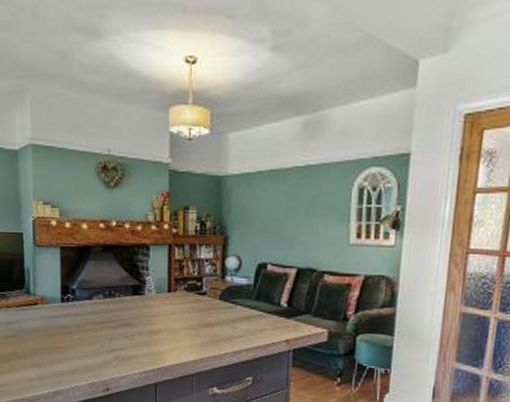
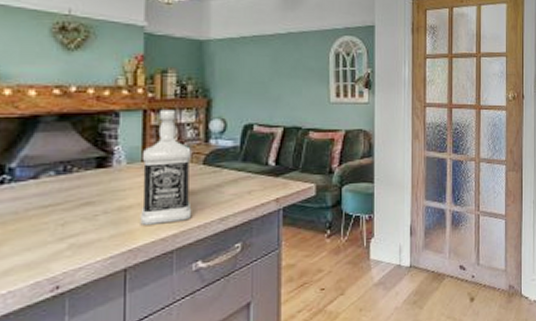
bottle: none [167,245,209,350] -> present [140,109,192,225]

